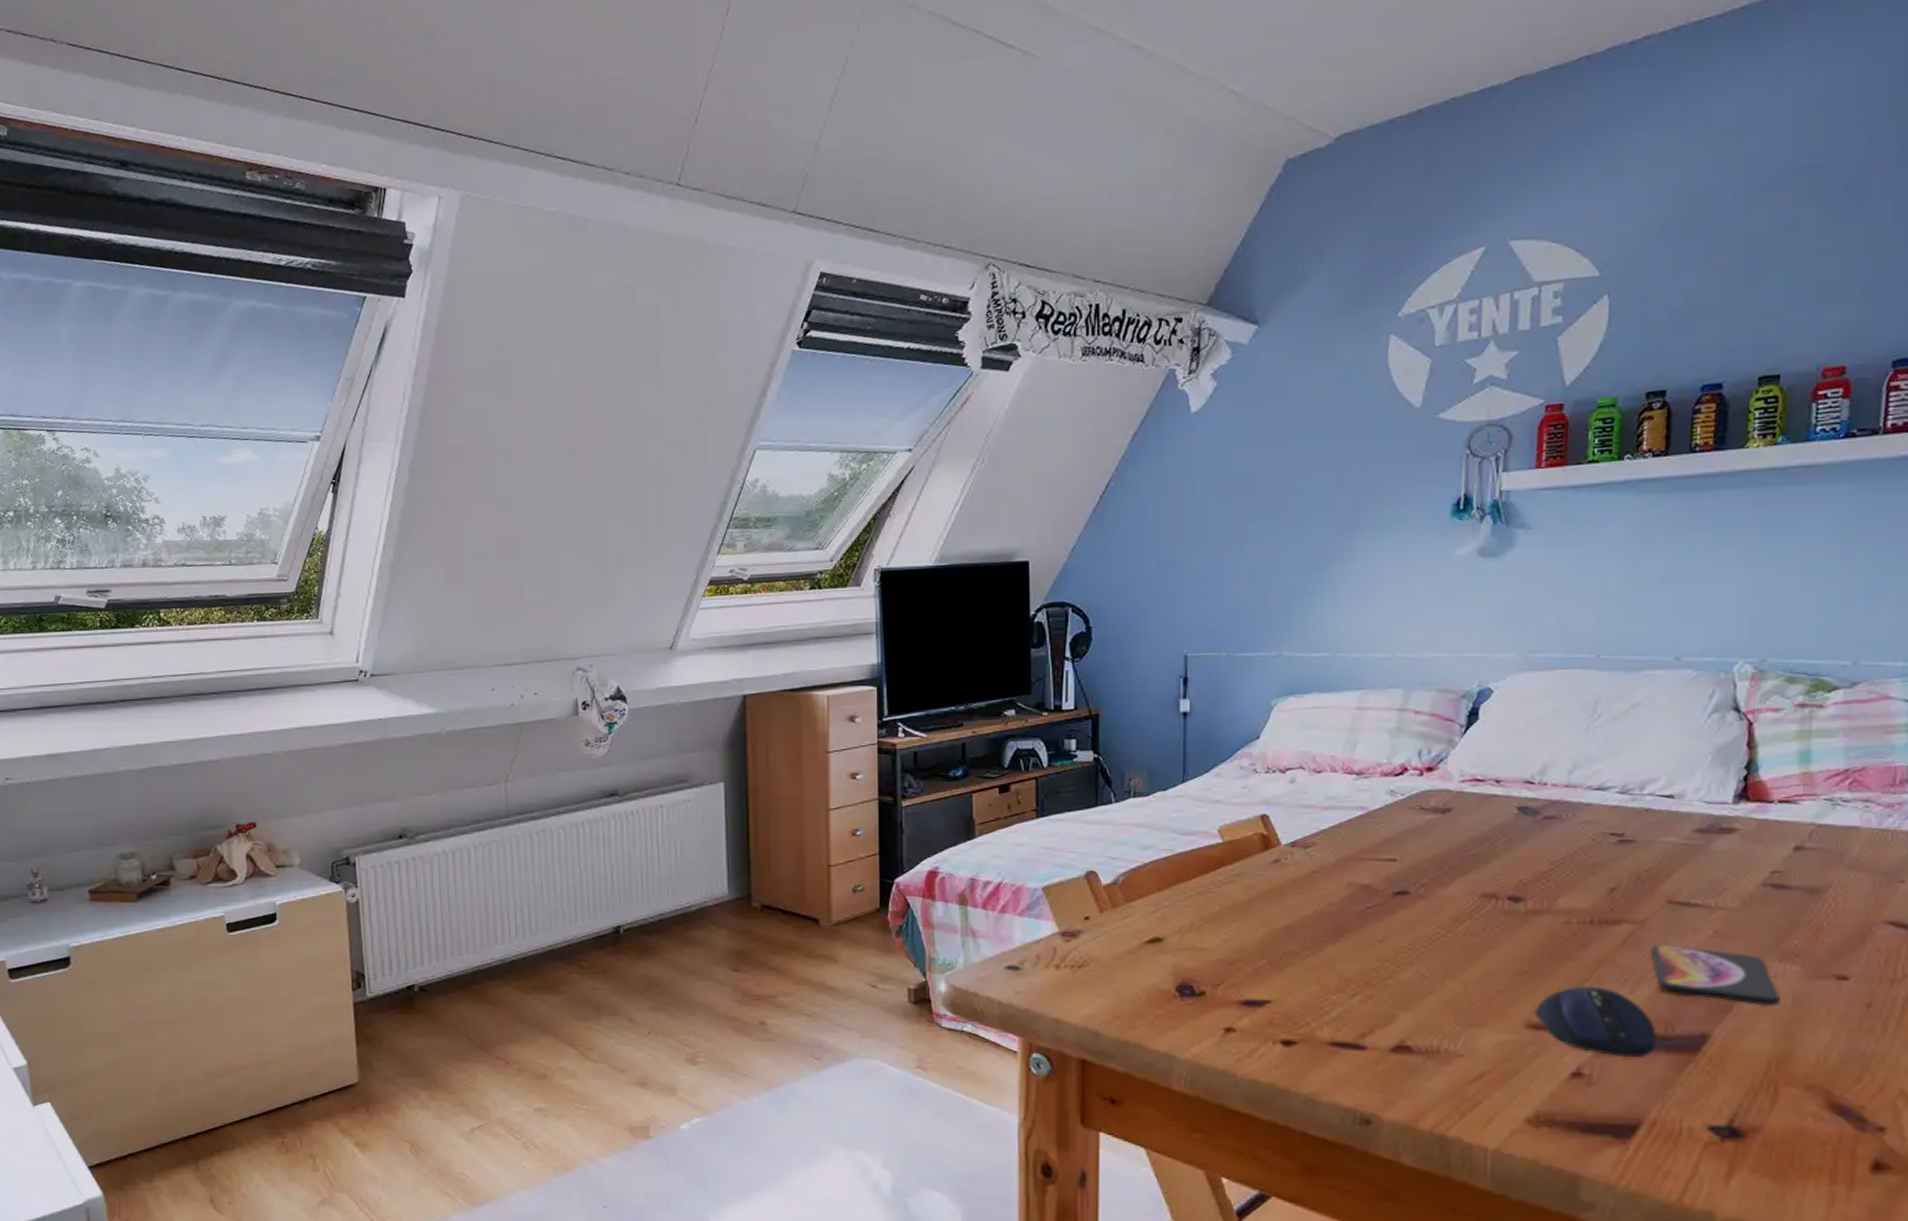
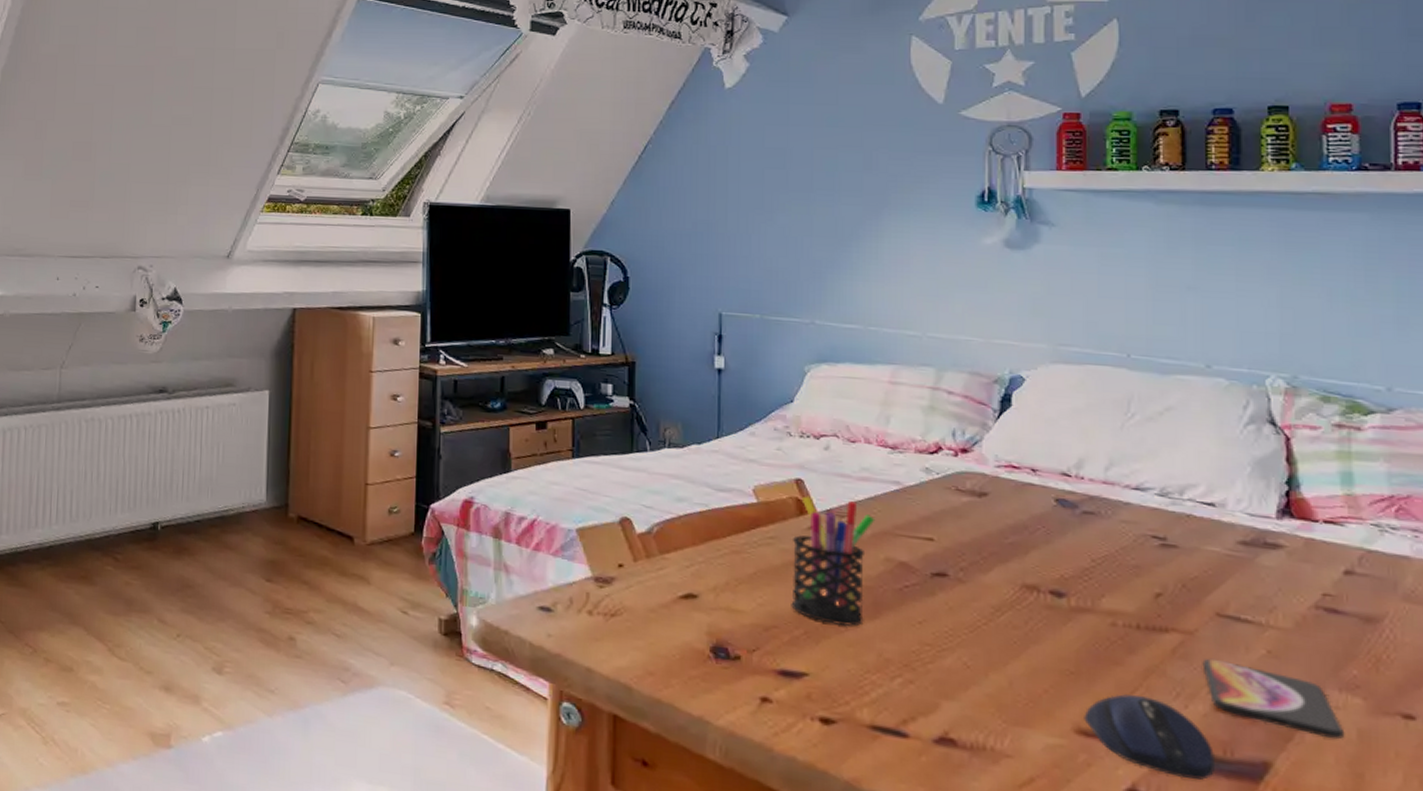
pen holder: none [1255,830,1340,951] -> present [791,496,876,626]

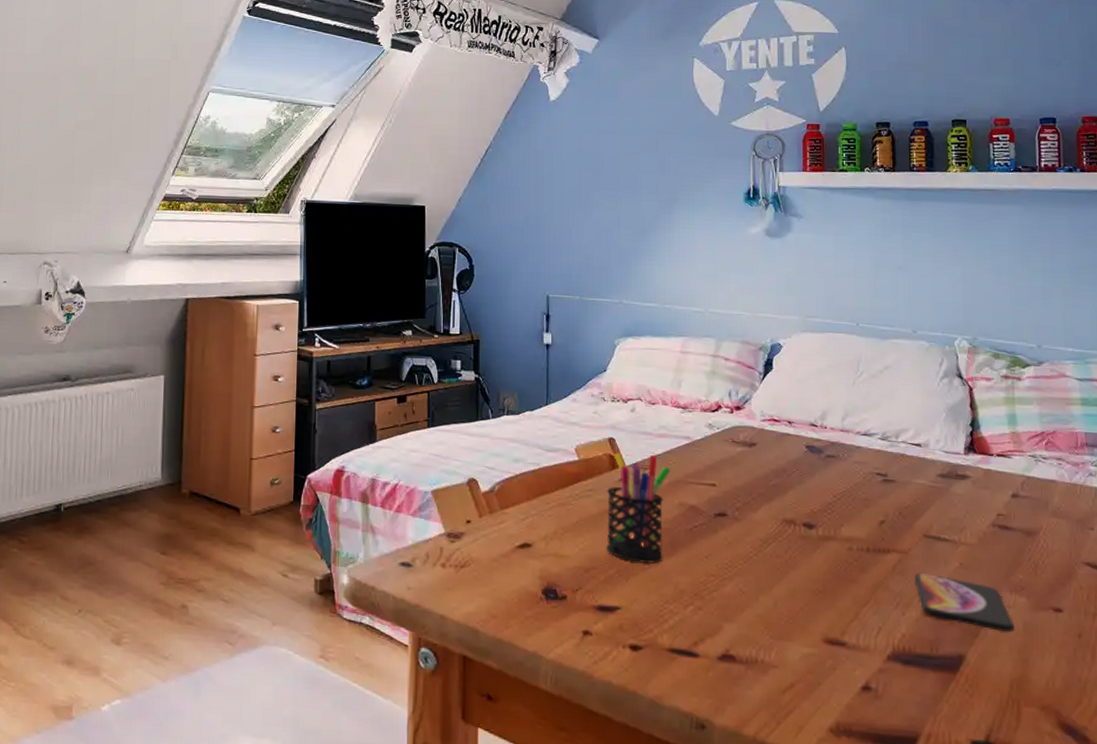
computer mouse: present [1084,694,1216,780] -> none [830,607,926,674]

